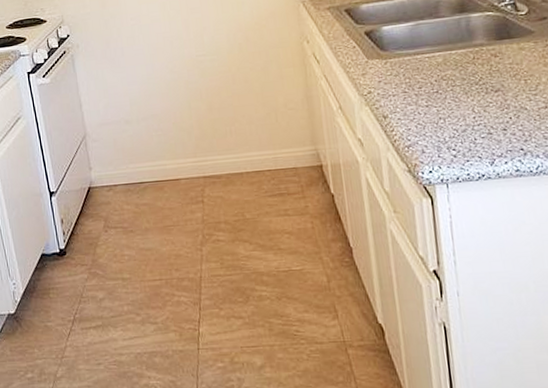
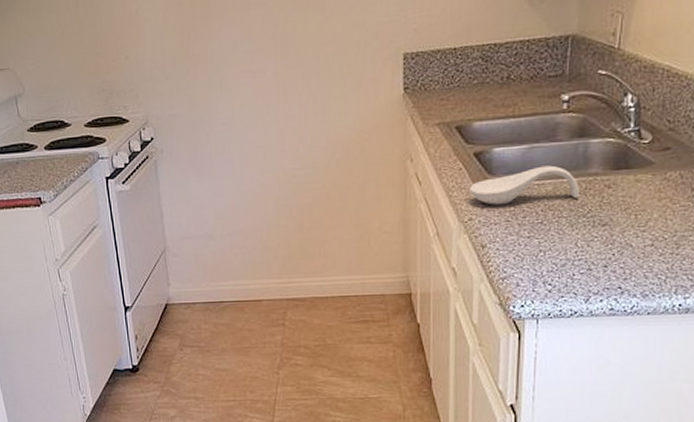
spoon rest: none [365,39,469,78] -> present [470,165,579,205]

